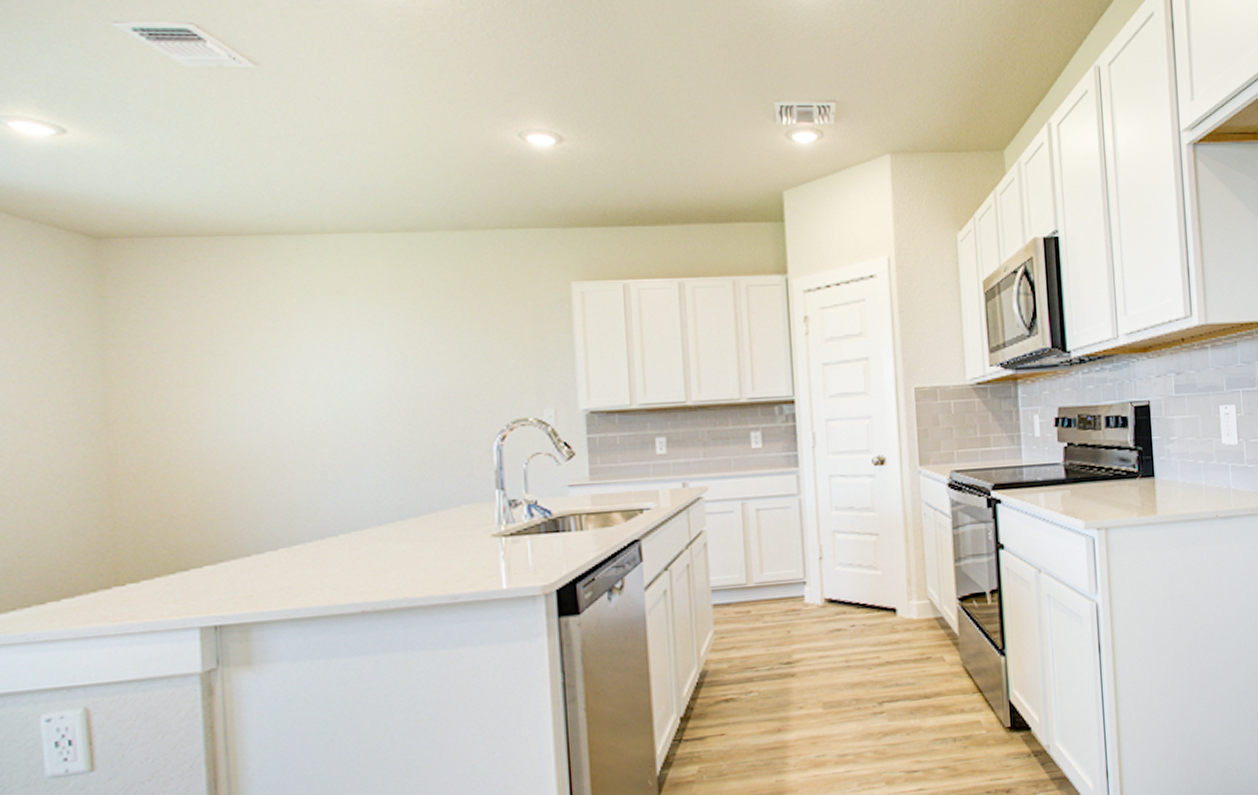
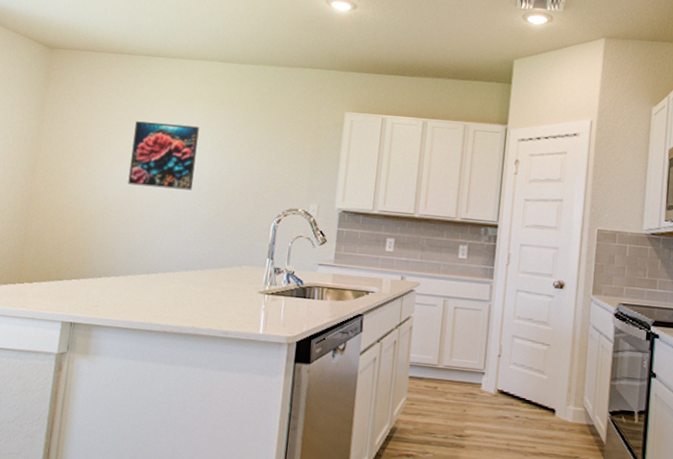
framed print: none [260,326,367,421] -> present [128,121,199,191]

